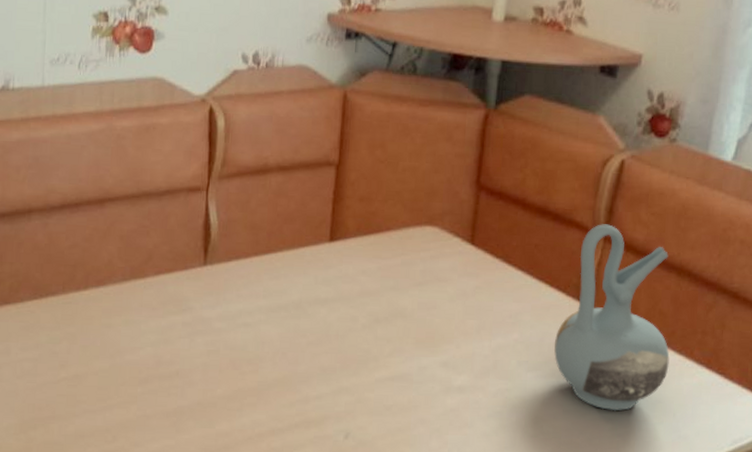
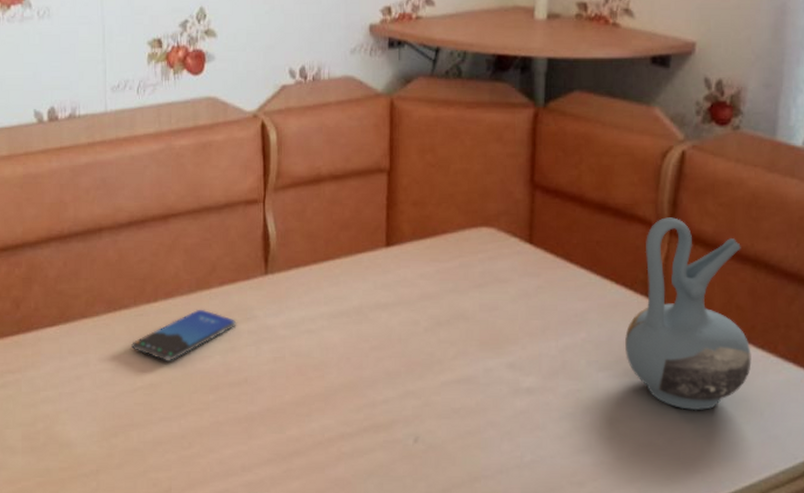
smartphone: none [56,298,171,352] -> present [130,309,237,361]

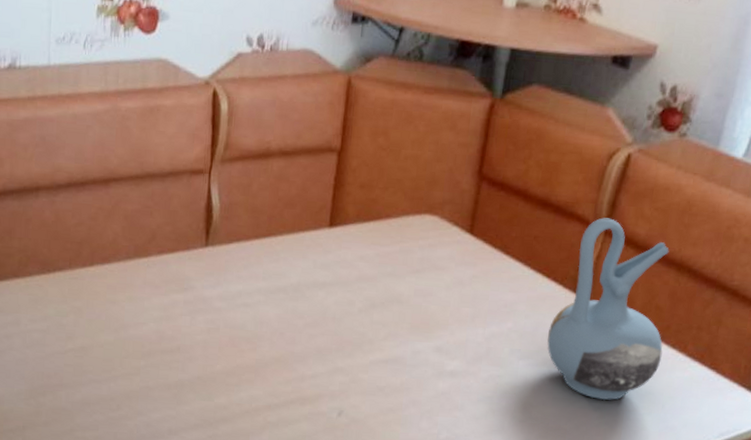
smartphone: present [130,309,237,361] -> none [63,276,173,326]

